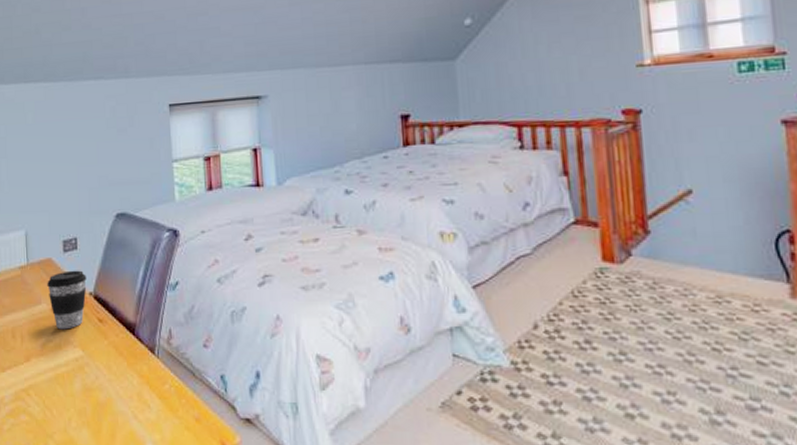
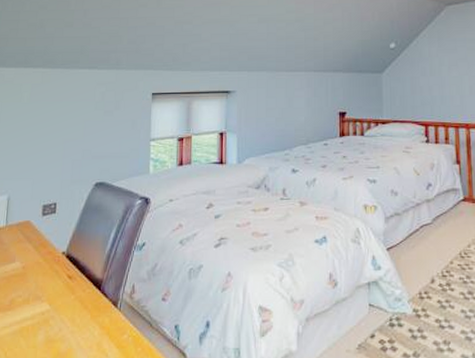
coffee cup: present [47,270,87,330] -> none [23,232,61,286]

